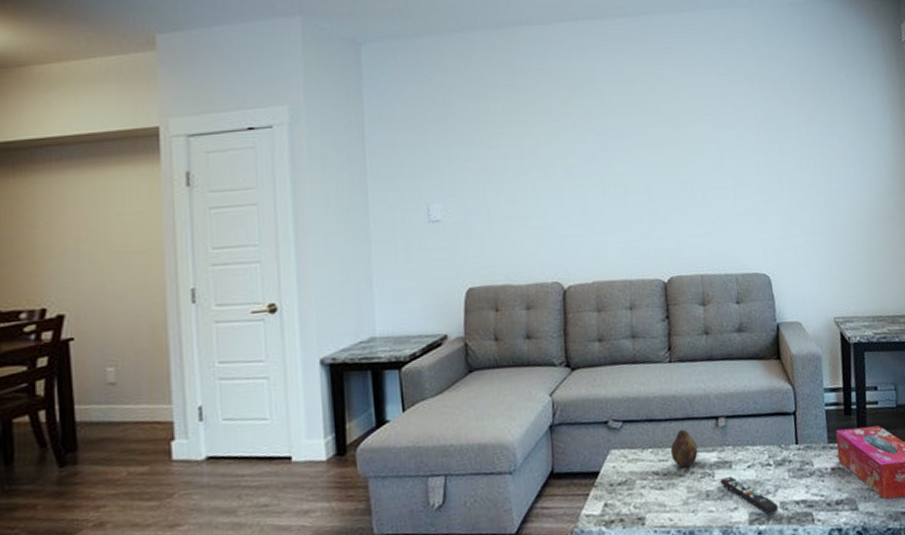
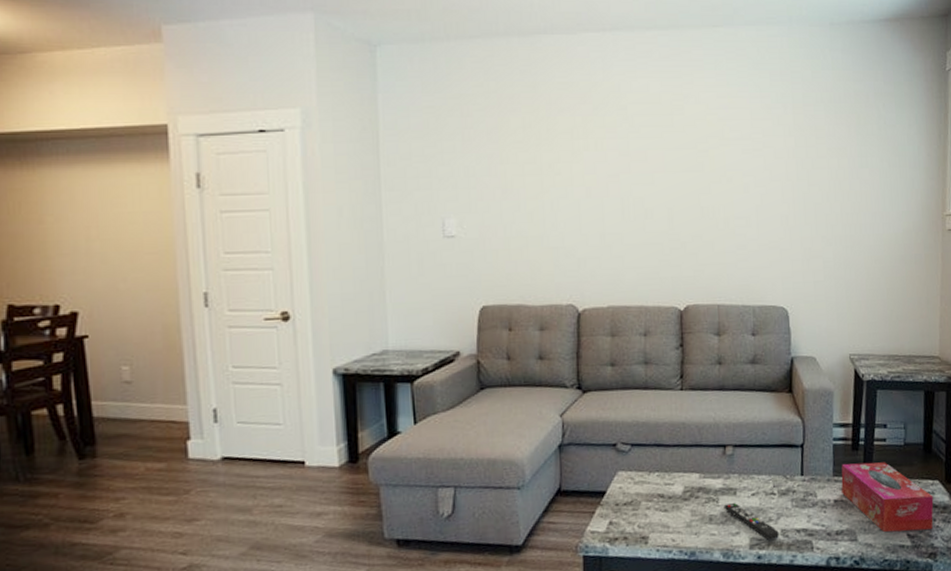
fruit: present [670,429,698,468] -> none [676,455,704,492]

